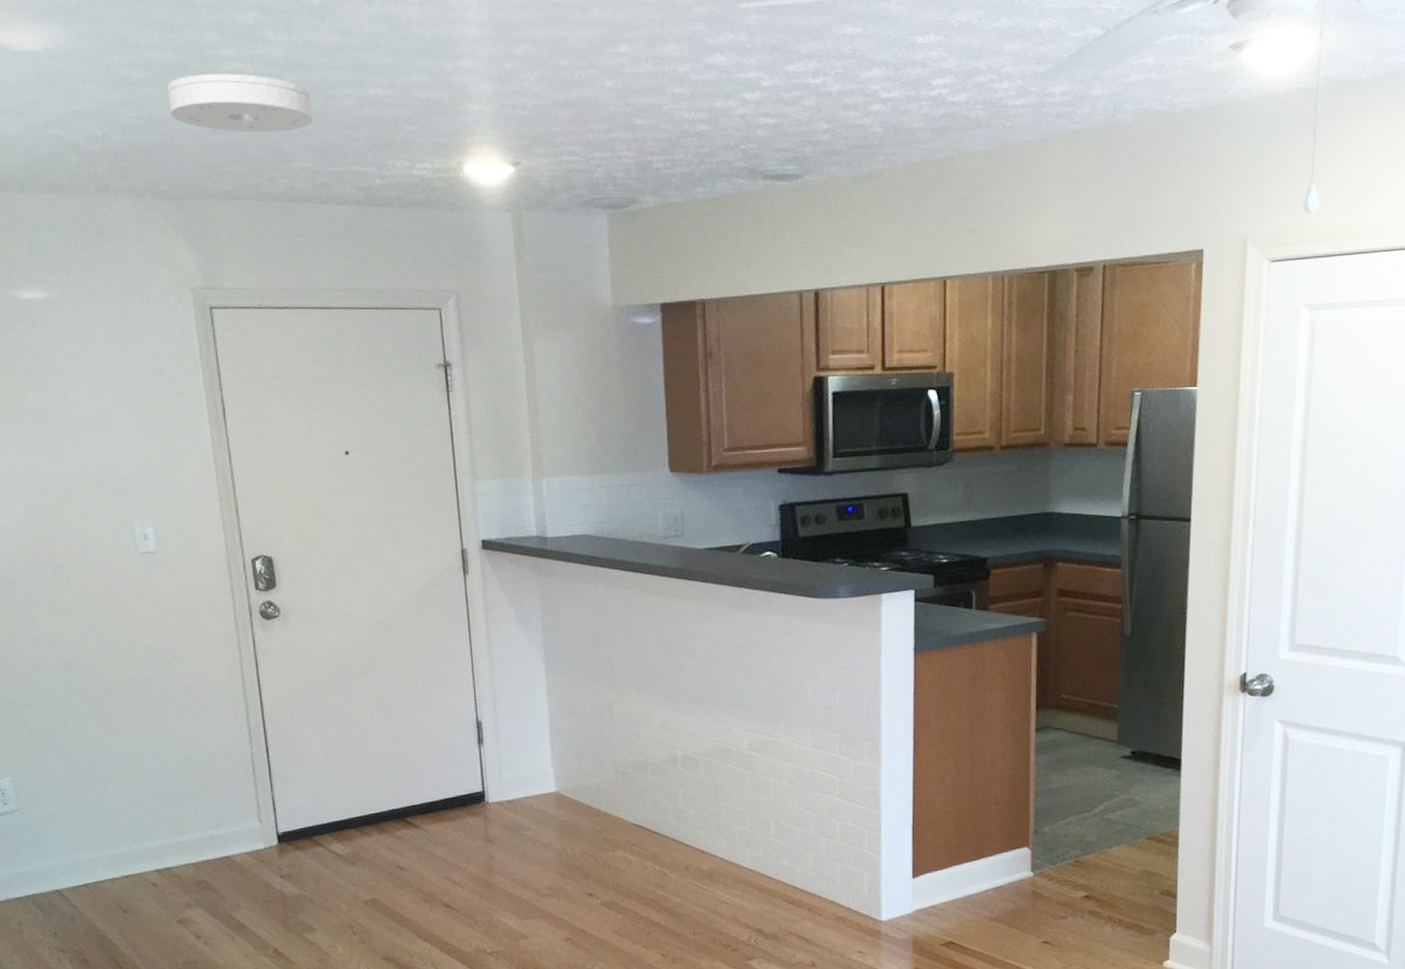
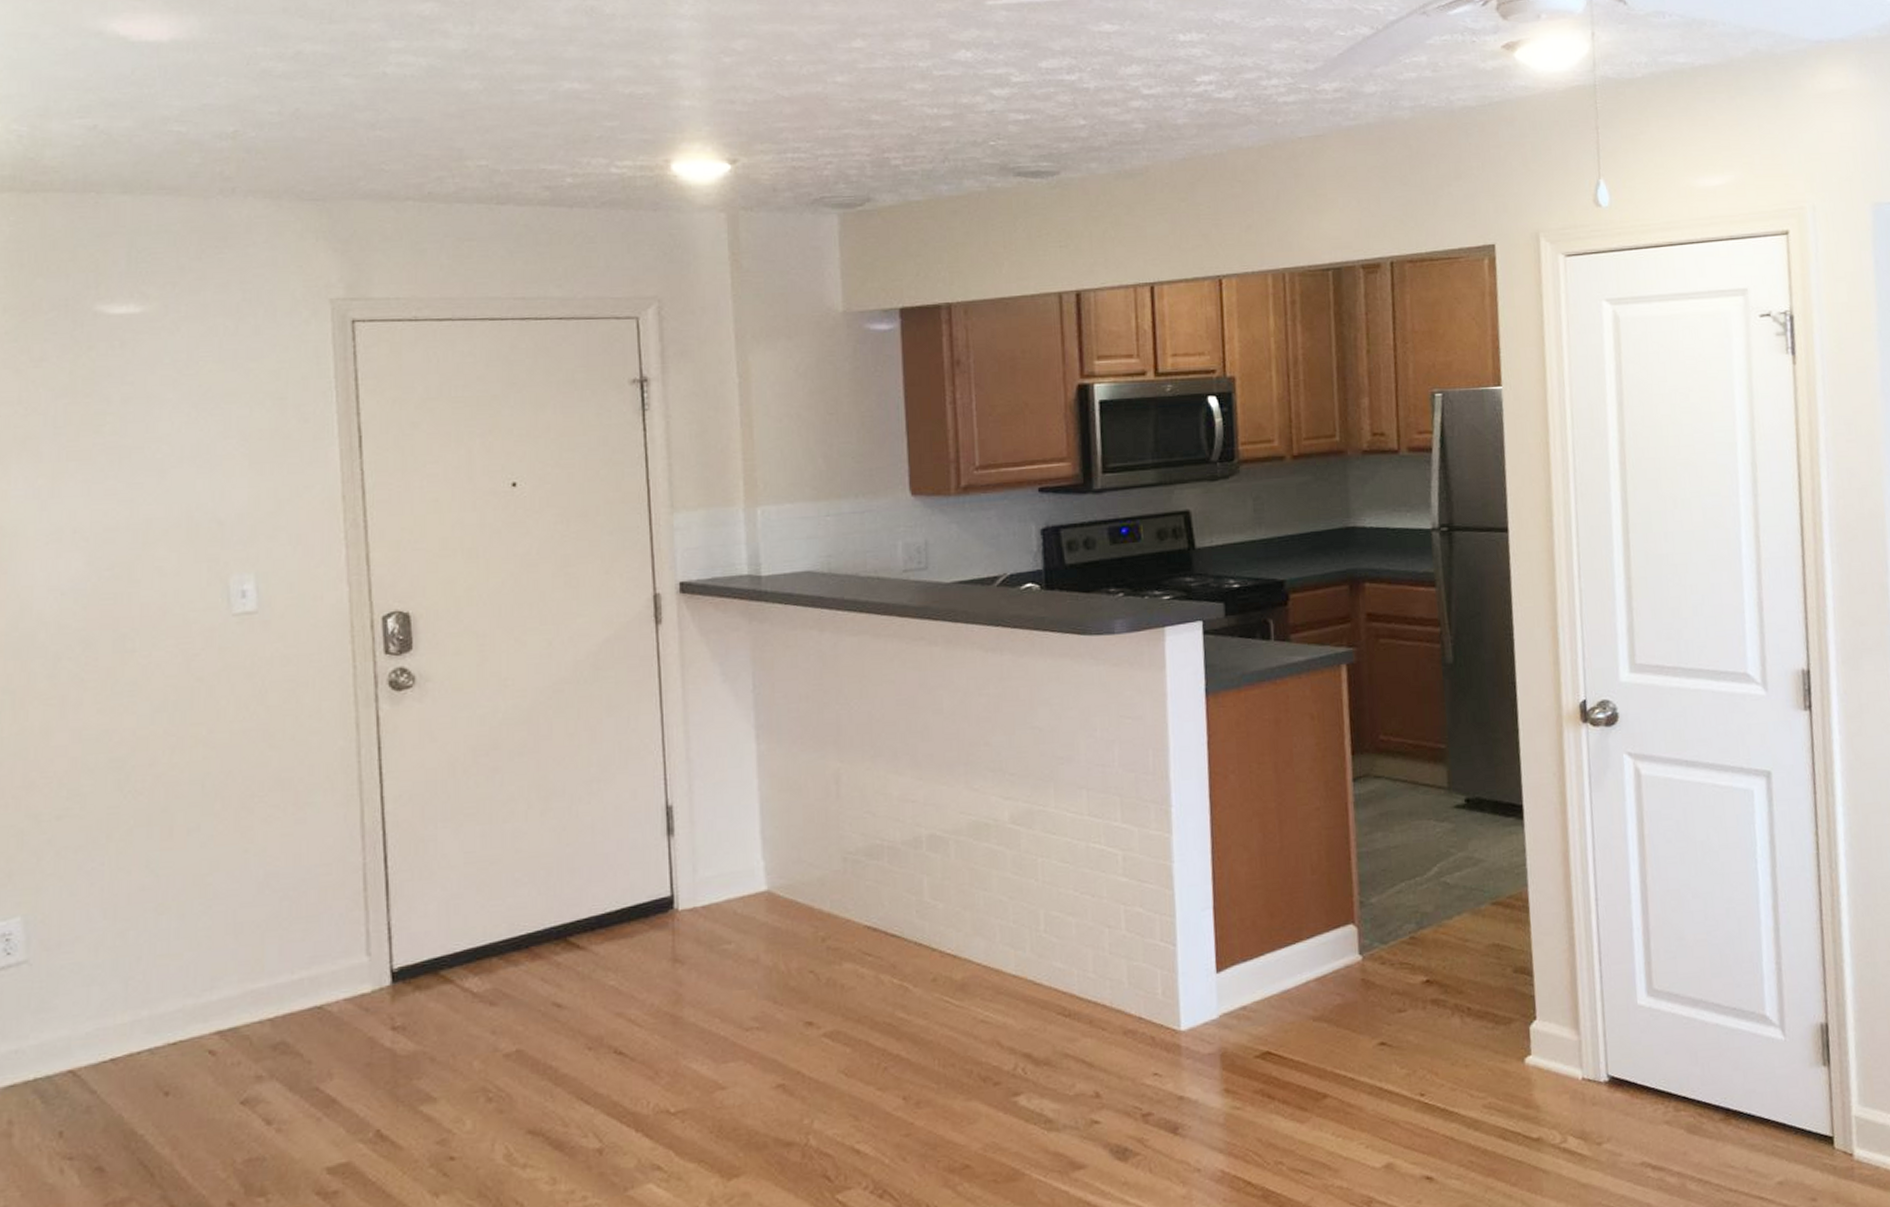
smoke detector: present [167,73,313,133] -> none [320,66,495,129]

